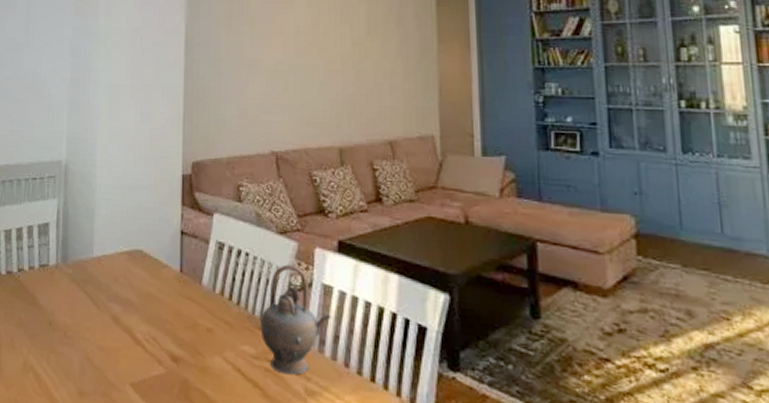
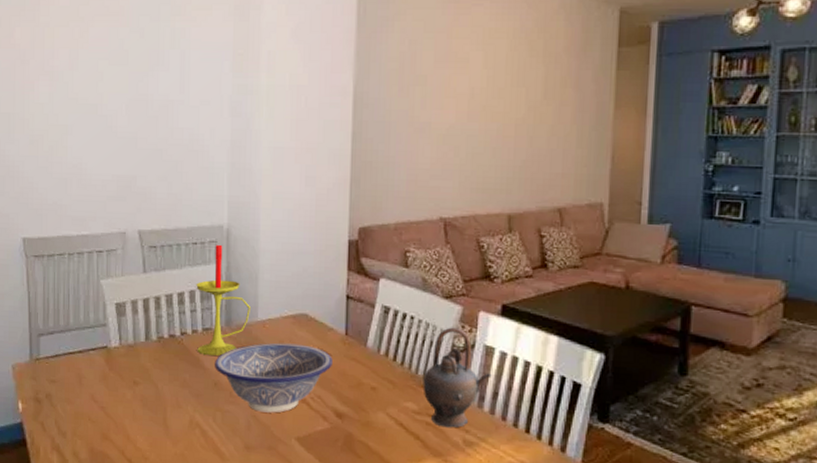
candle: none [33,179,86,294] -> present [196,244,250,356]
decorative bowl: none [50,280,167,356] -> present [215,342,333,413]

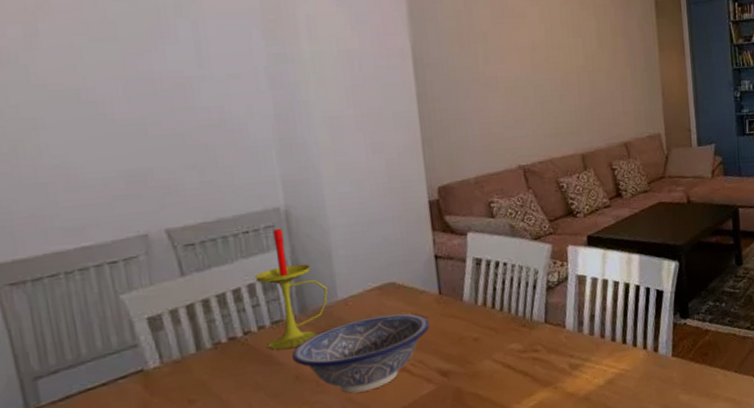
teapot: present [423,327,492,428] -> none [523,264,587,359]

